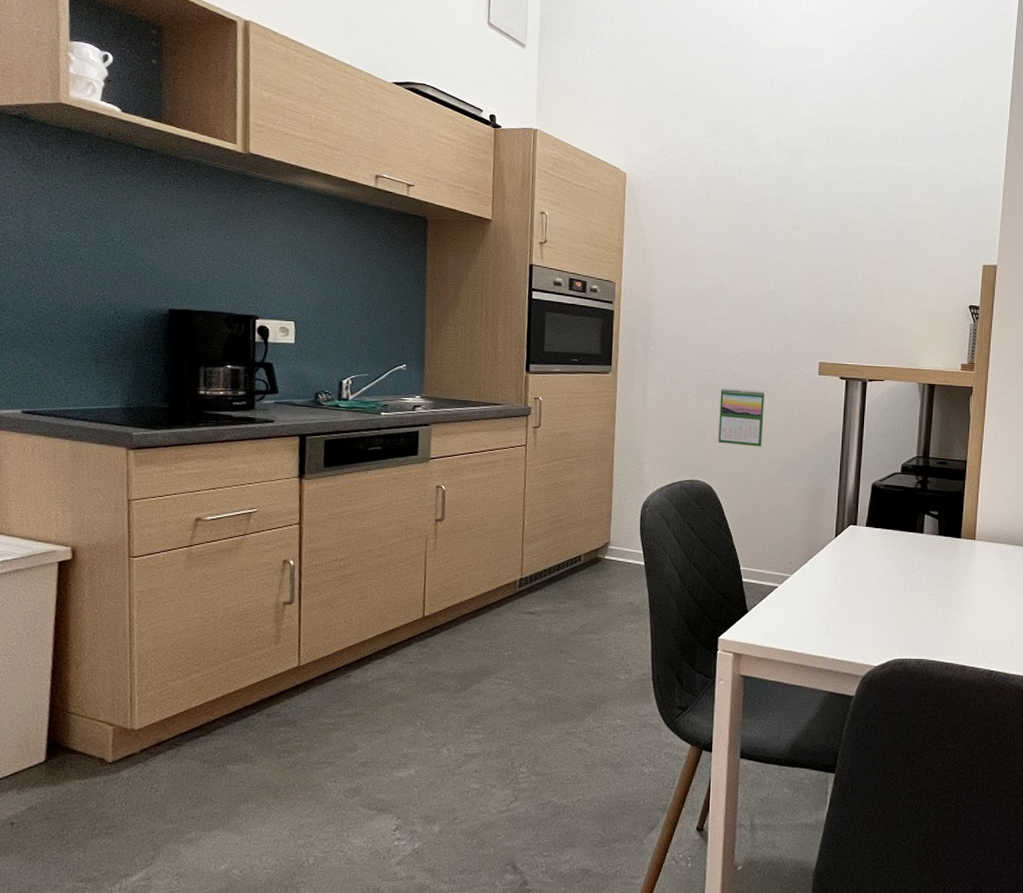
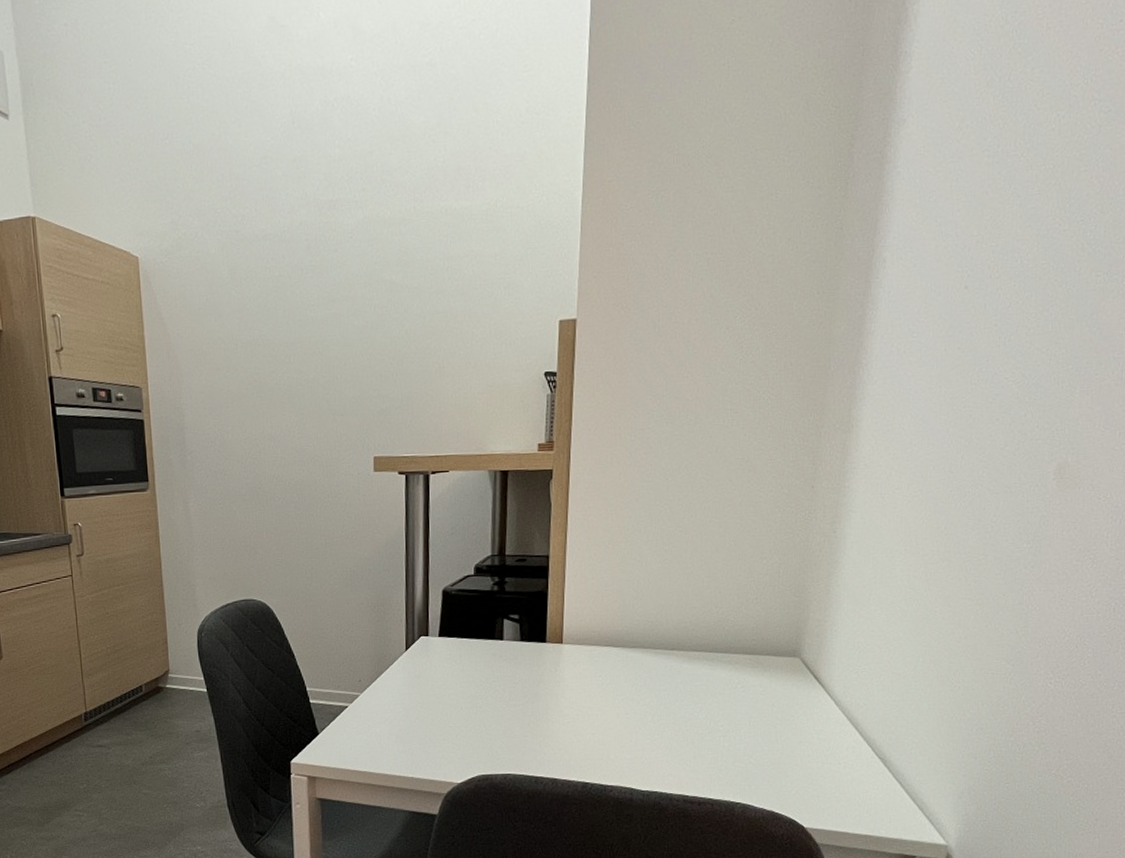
calendar: present [718,388,765,447] -> none [267,495,319,559]

